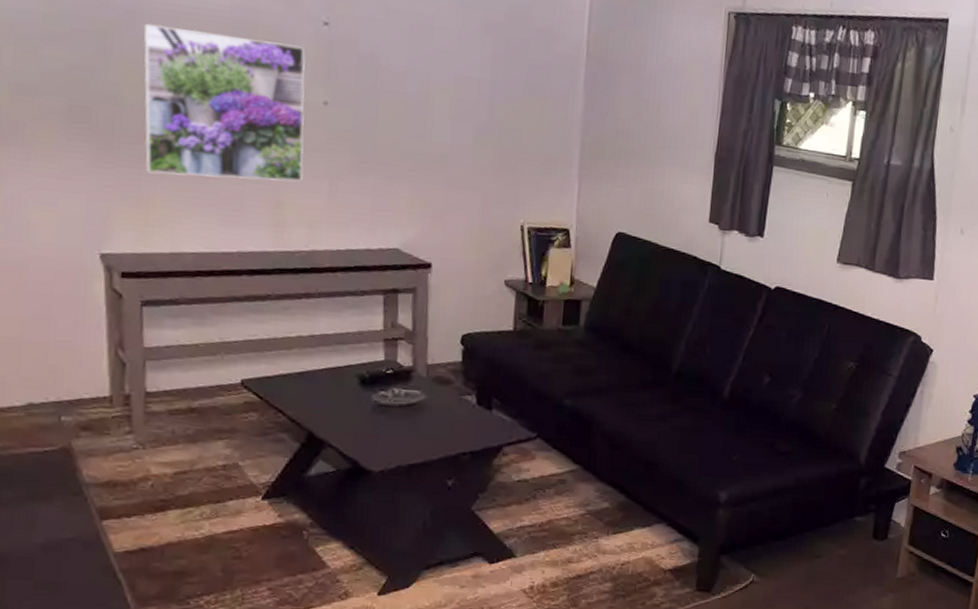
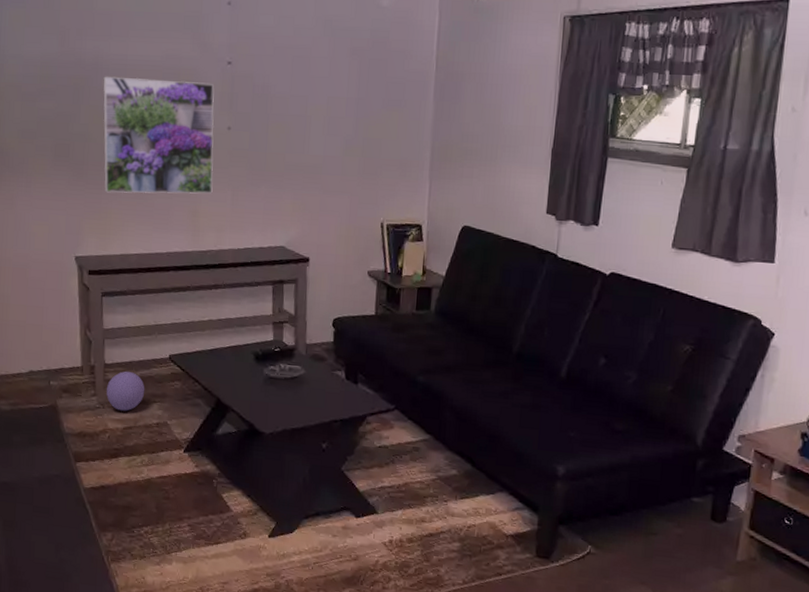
ball: none [149,400,206,452] -> present [106,371,145,411]

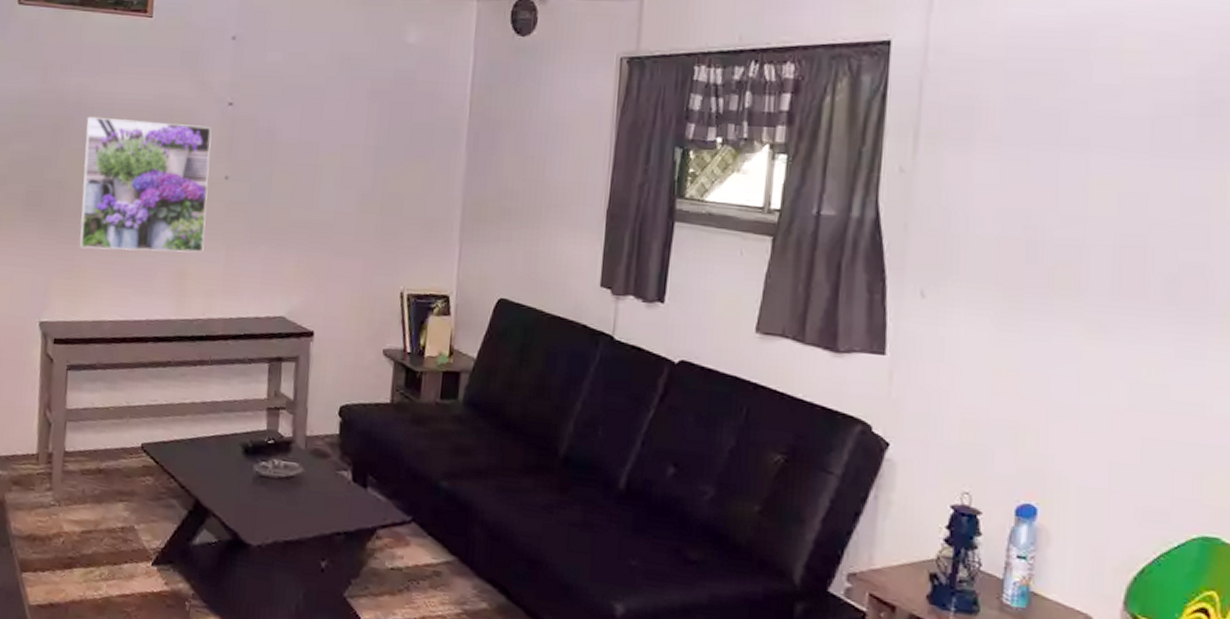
ball: present [106,371,145,411] -> none [64,461,111,511]

